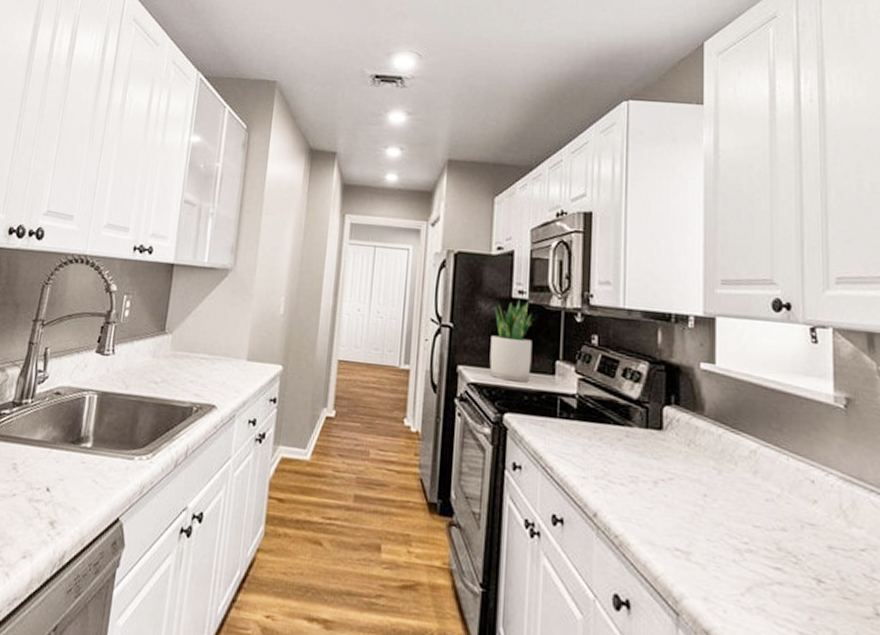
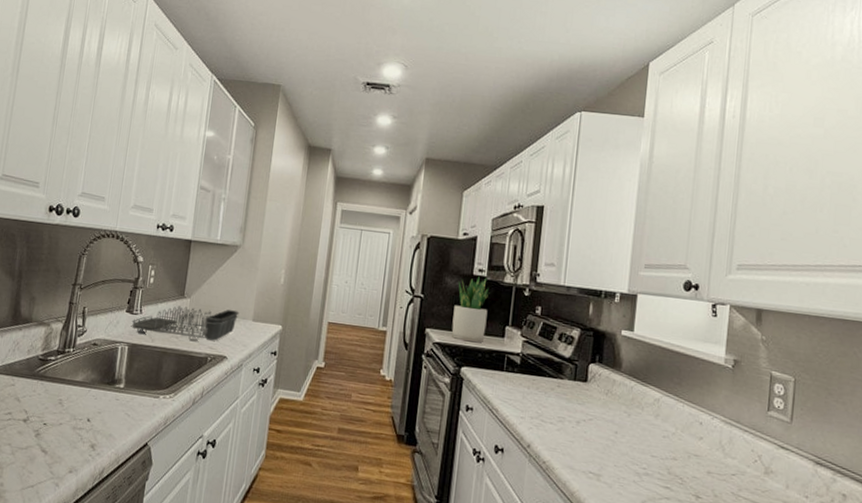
dish rack: none [102,343,231,388] -> present [132,306,240,342]

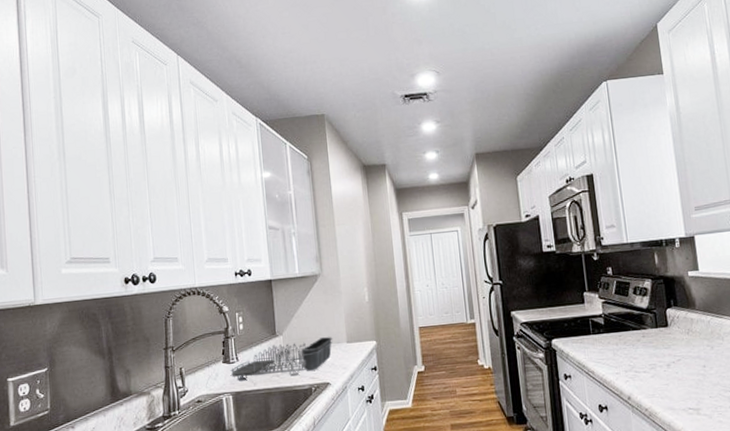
planter: present [451,275,490,343] -> none [531,251,566,315]

